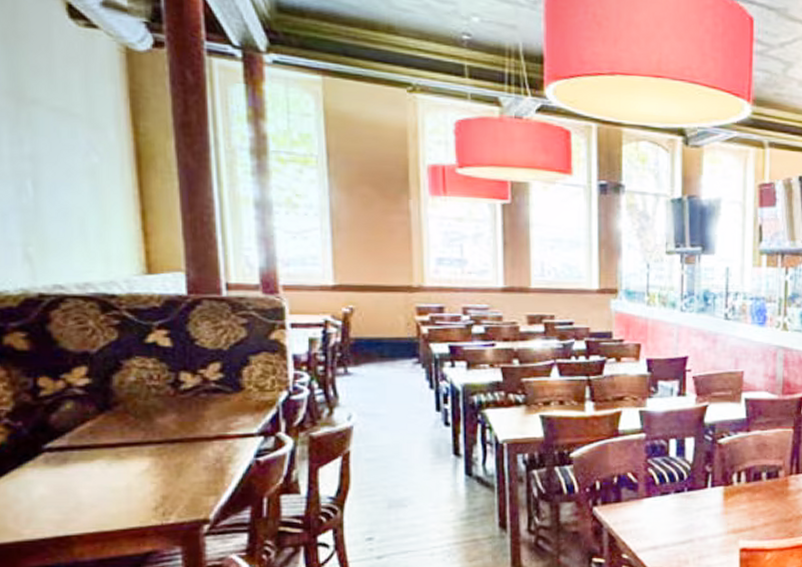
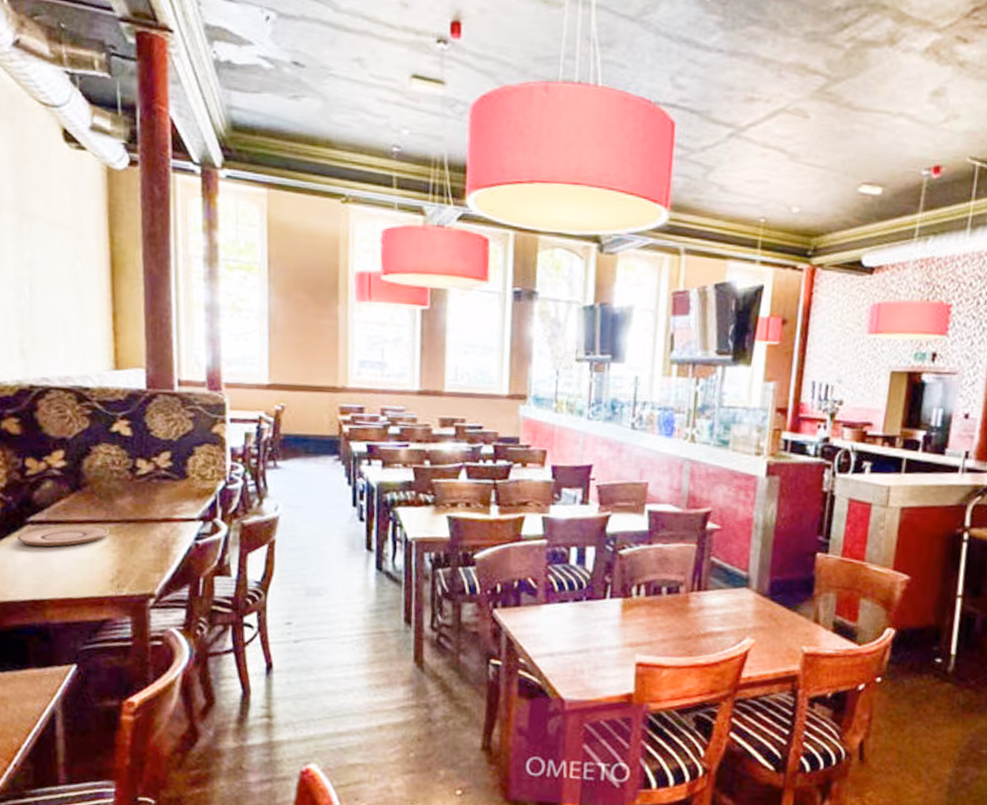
plate: none [32,449,148,476] -> present [17,525,108,547]

